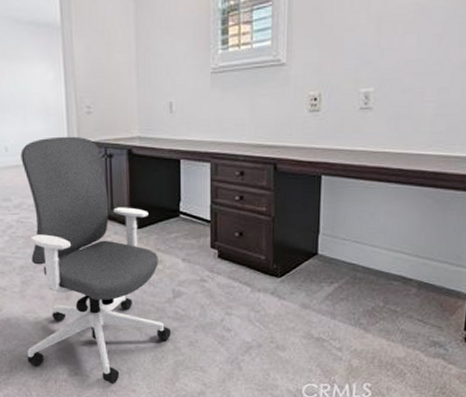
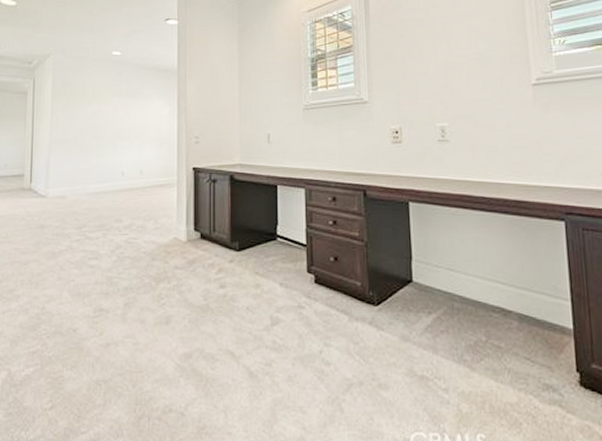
office chair: present [20,136,171,384] -> none [122,163,269,425]

